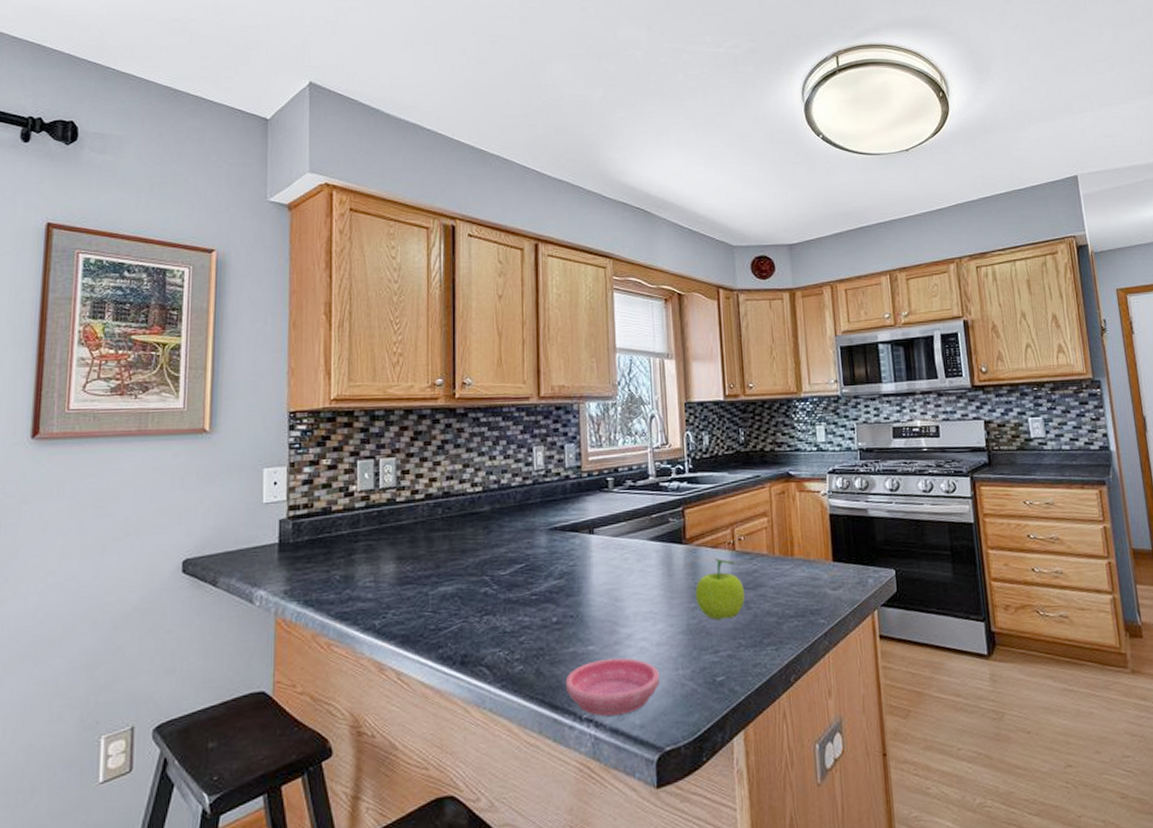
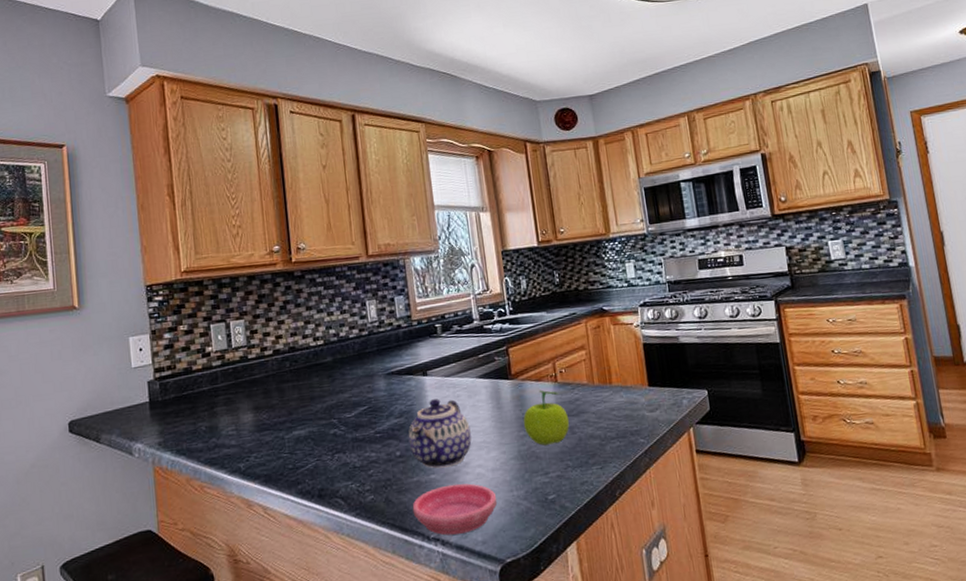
teapot: none [567,560,637,639] -> present [408,399,472,469]

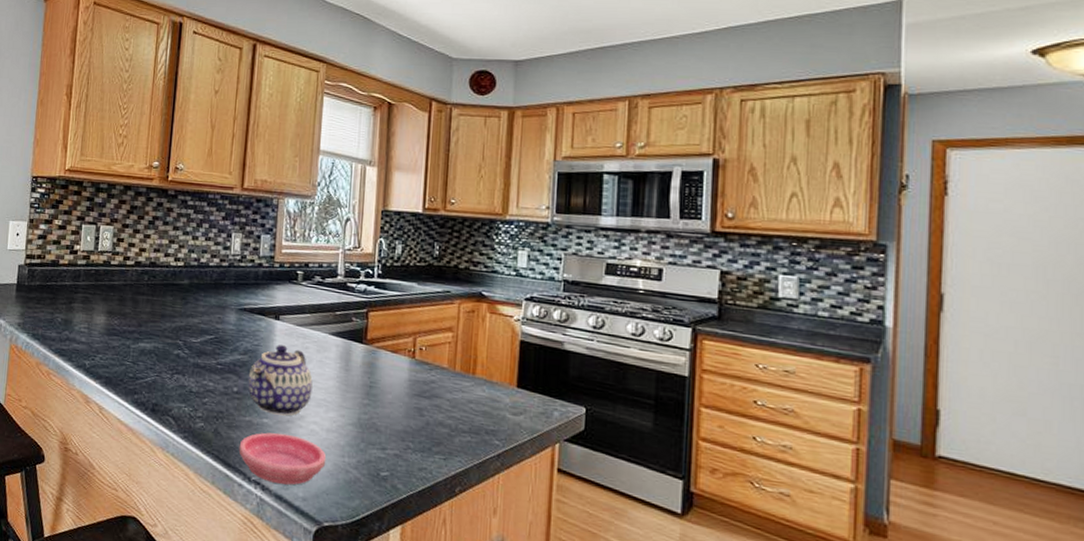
fruit: present [523,390,570,446] -> none [369,362,420,422]

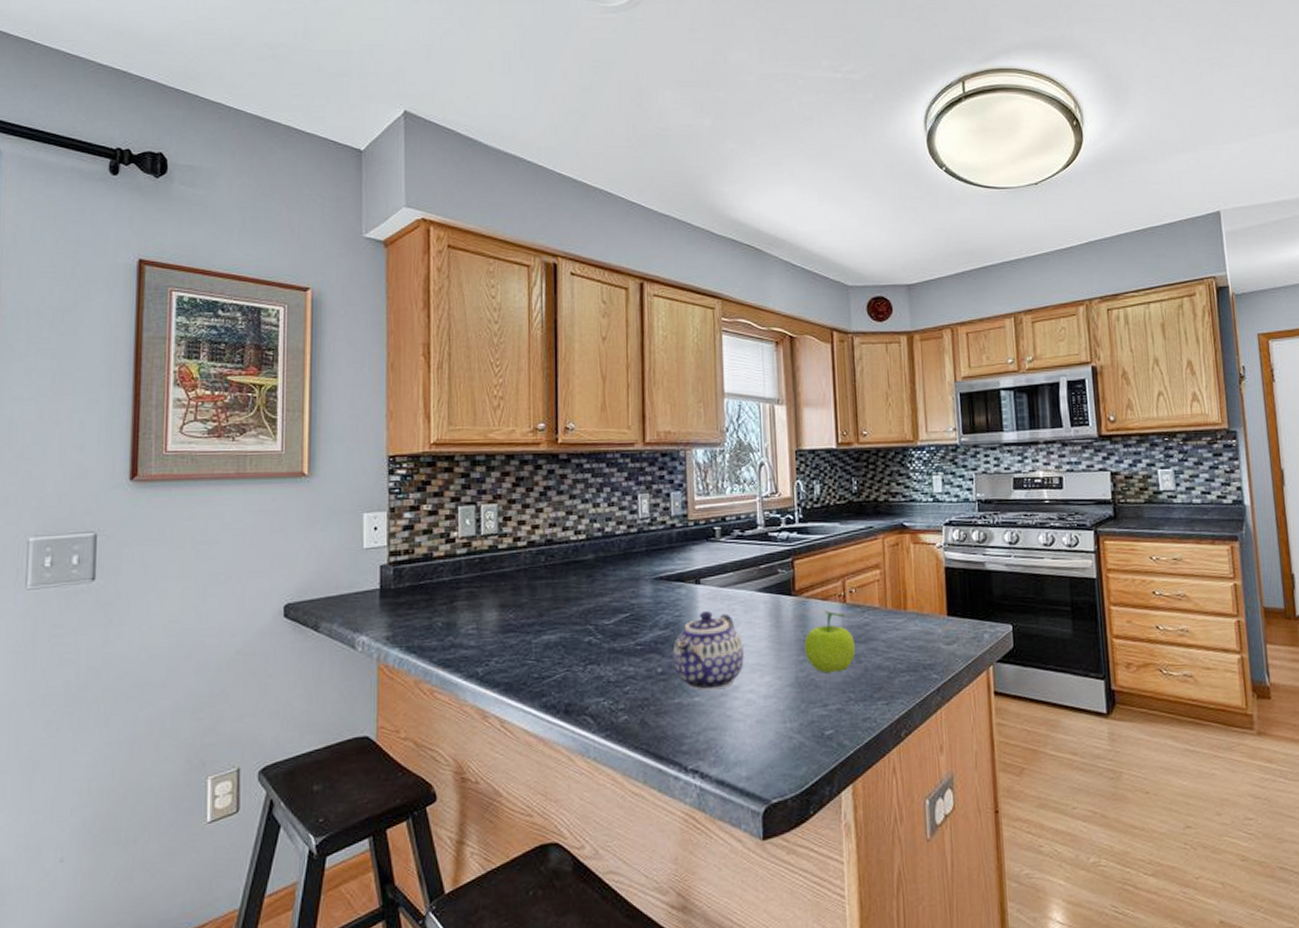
saucer: present [239,432,327,485] -> none [670,709,767,768]
fruit: none [369,362,420,422] -> present [803,610,856,673]

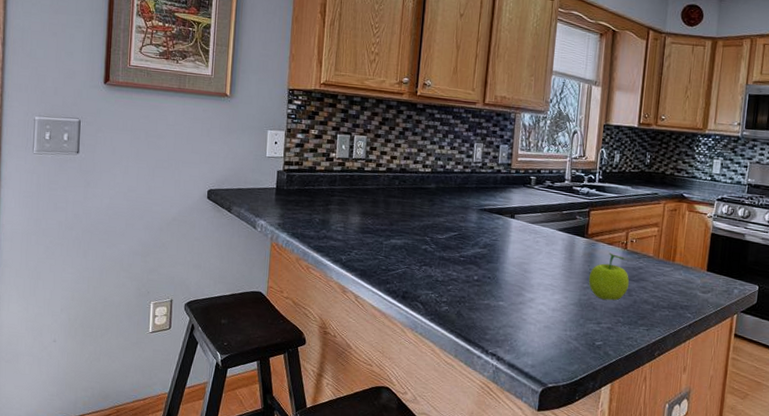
teapot: present [672,611,744,691] -> none [486,239,542,299]

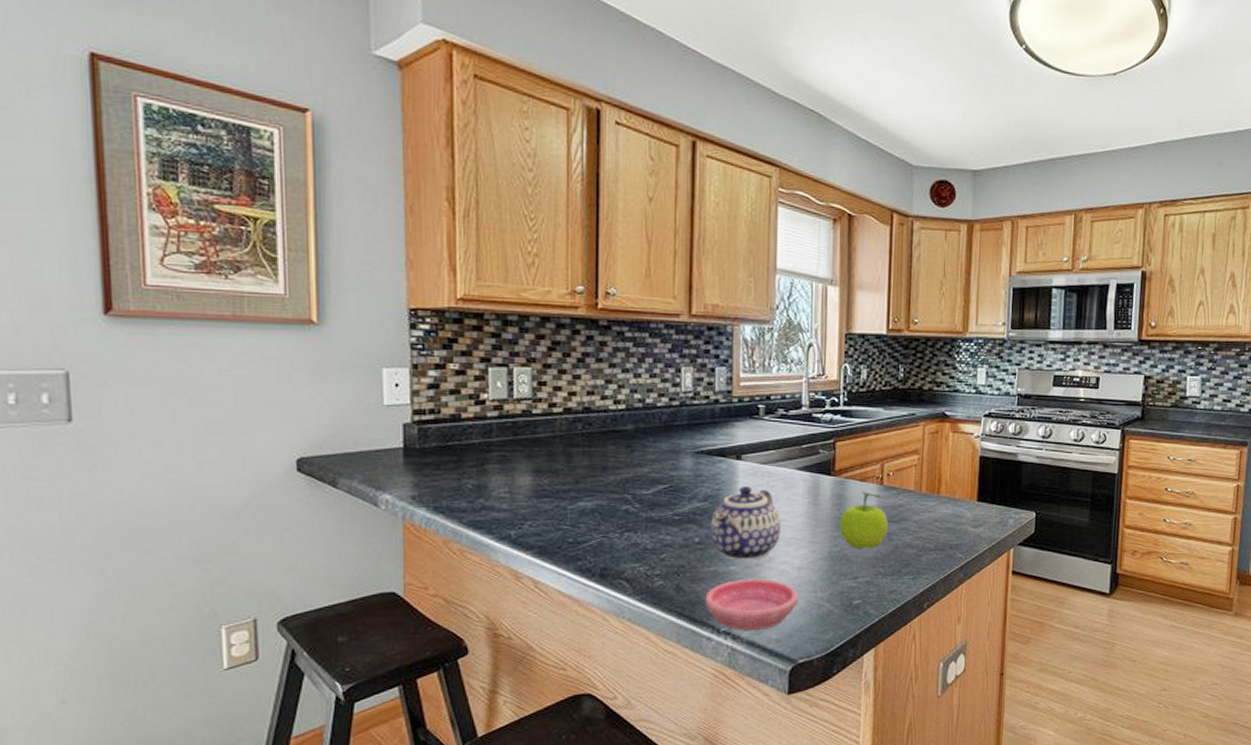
saucer: none [478,313,552,355] -> present [705,578,799,630]
teapot: none [486,239,542,299] -> present [710,486,781,560]

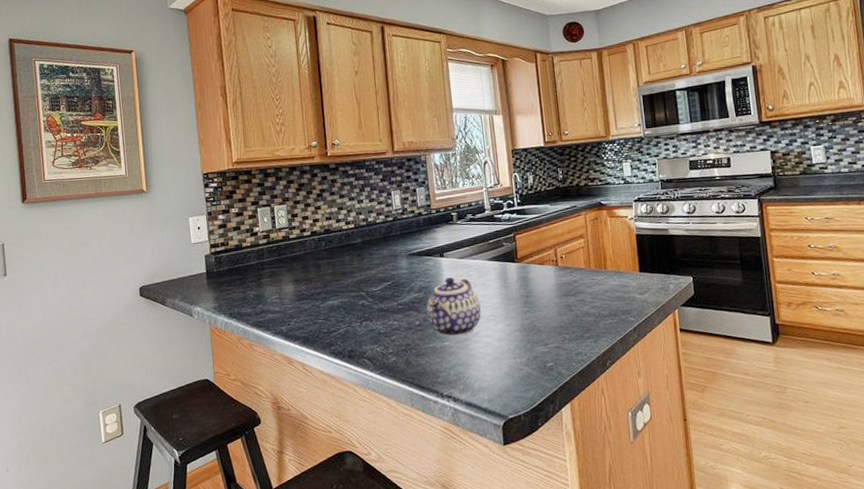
saucer: present [705,578,799,630] -> none [428,350,503,394]
fruit: present [839,491,889,549] -> none [526,272,568,320]

